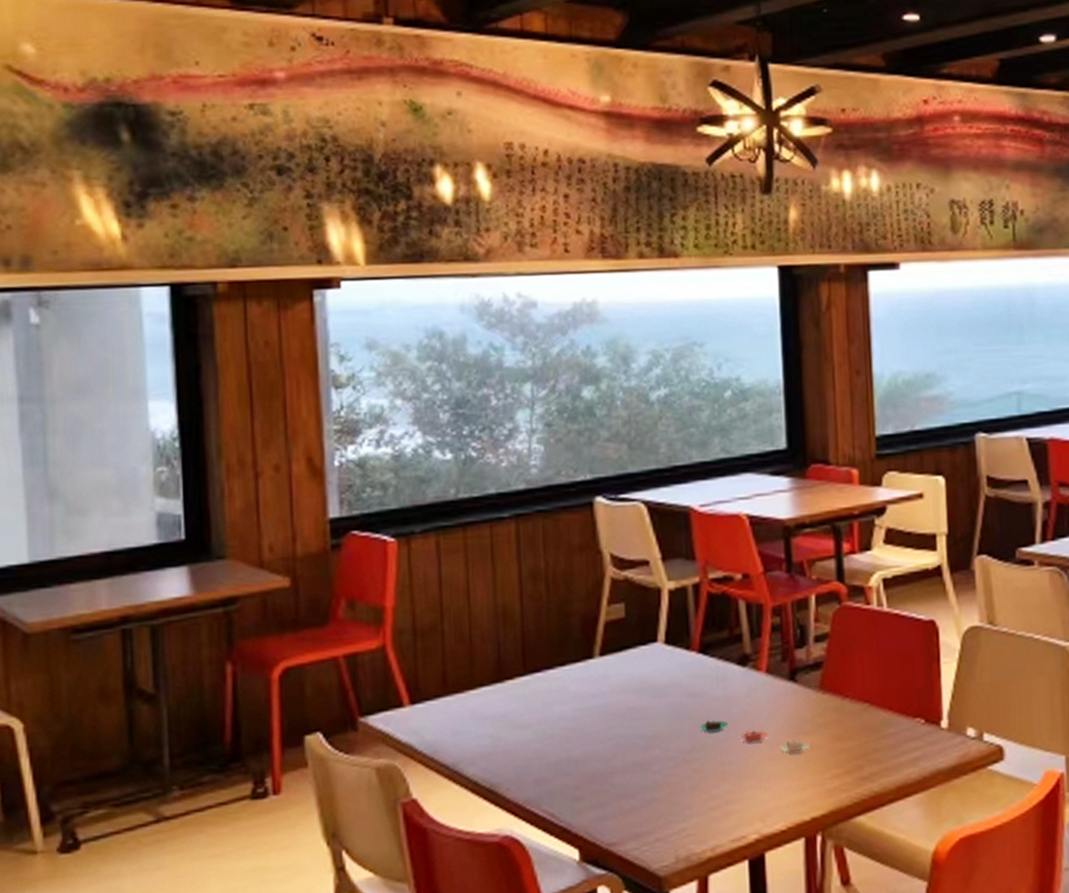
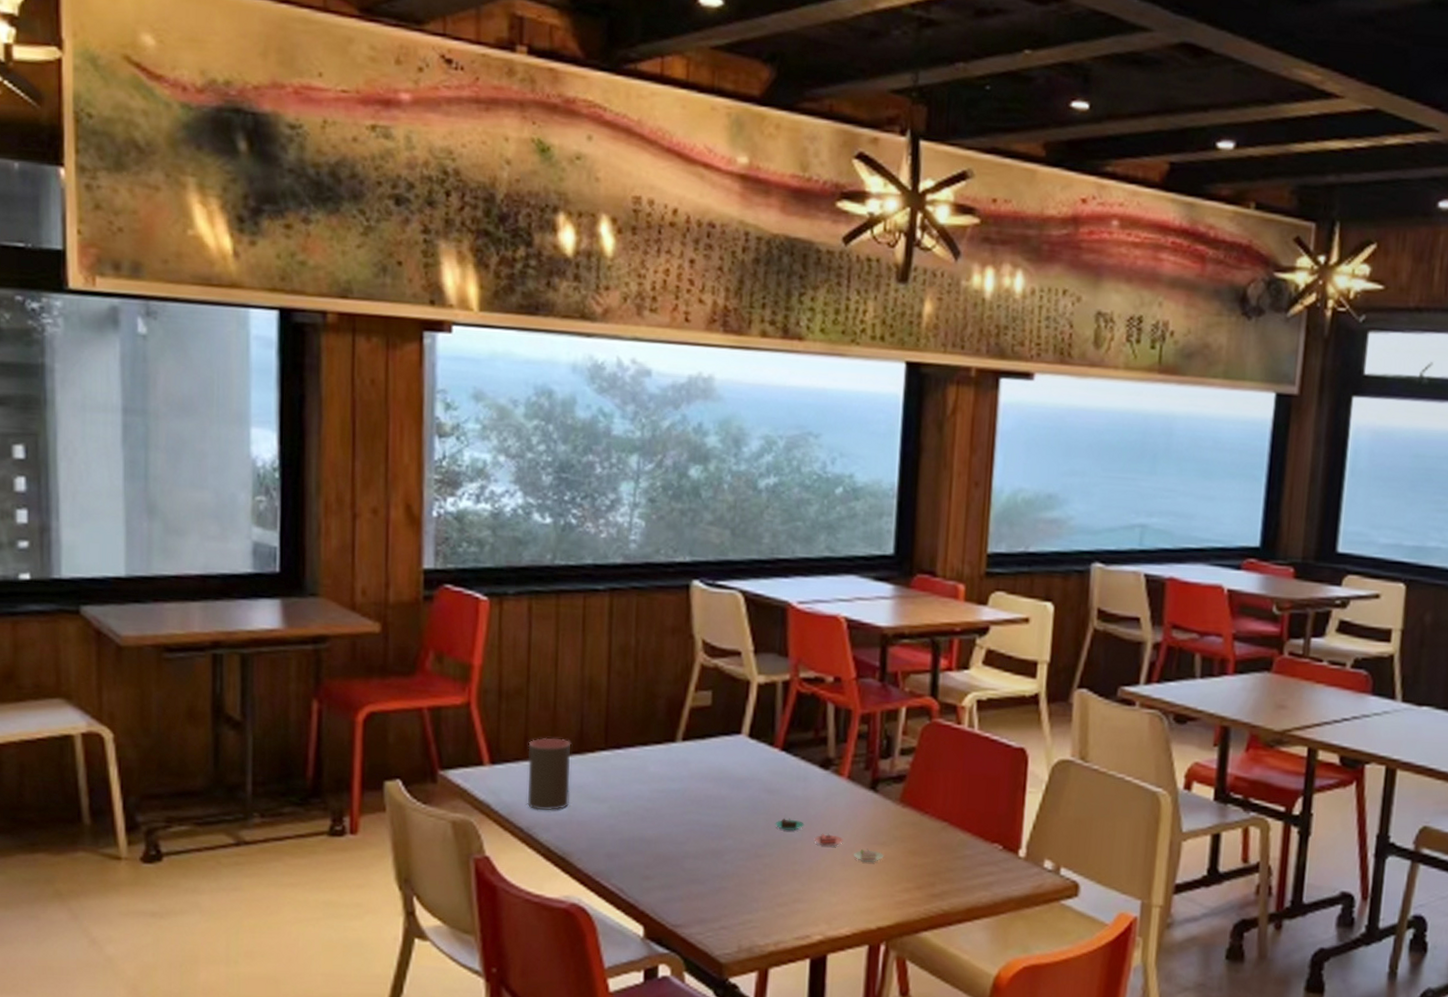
cup: none [447,669,493,745] -> present [527,737,571,810]

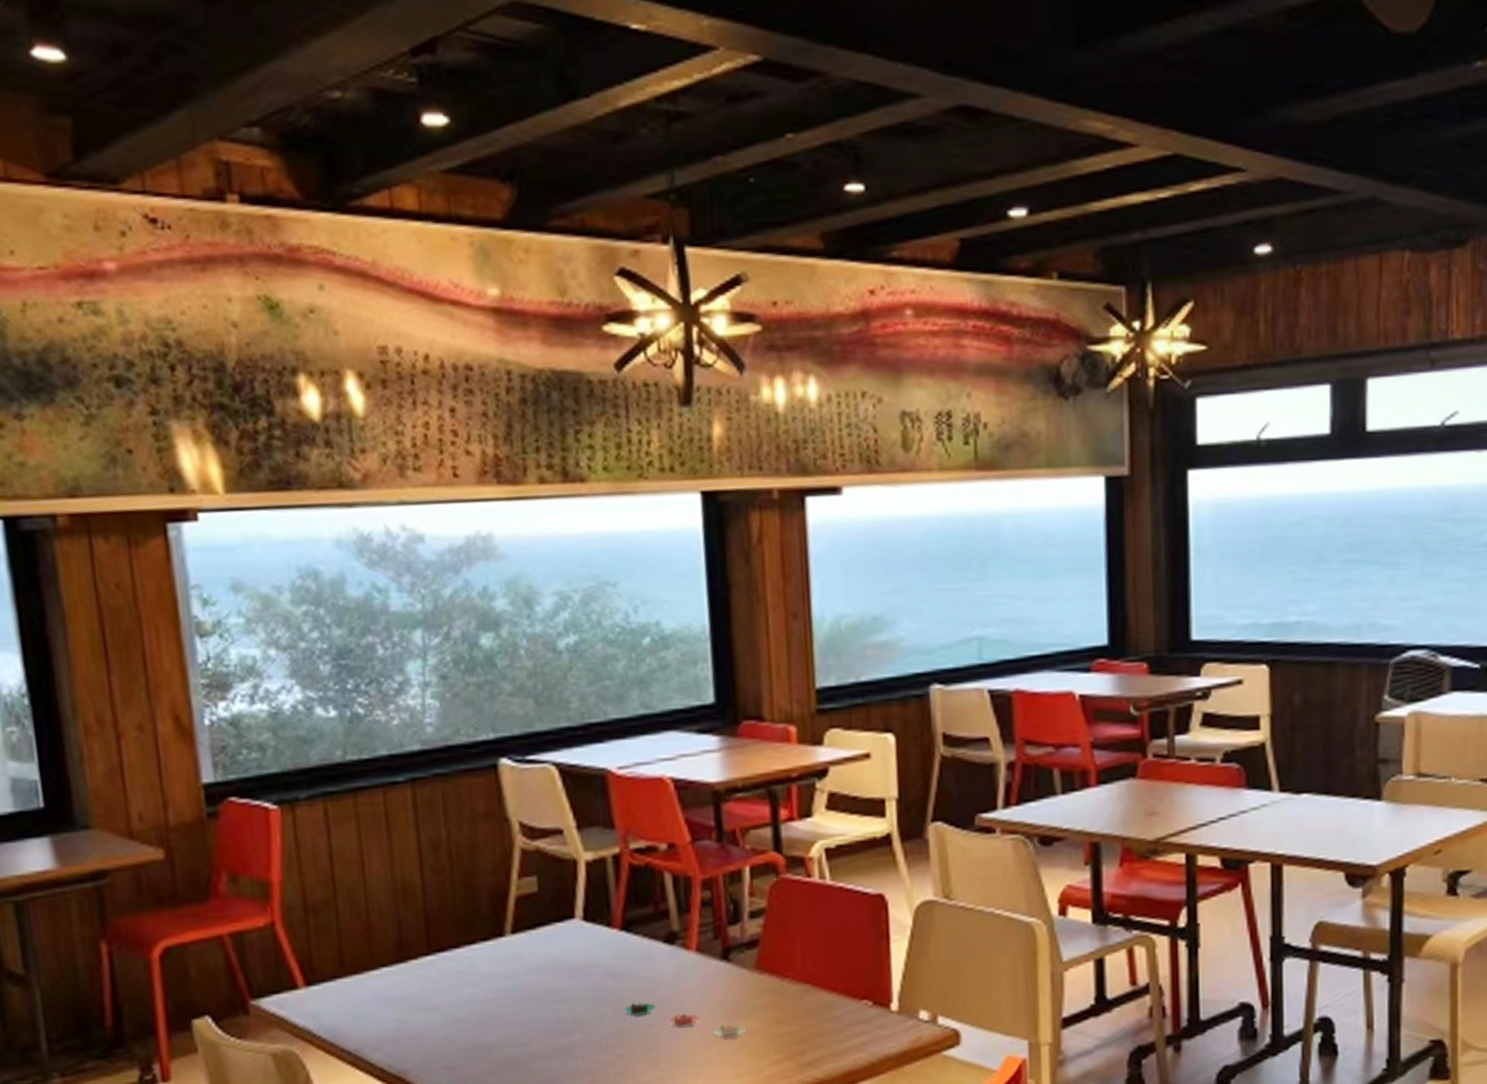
cup: present [527,737,571,810] -> none [344,948,397,1030]

